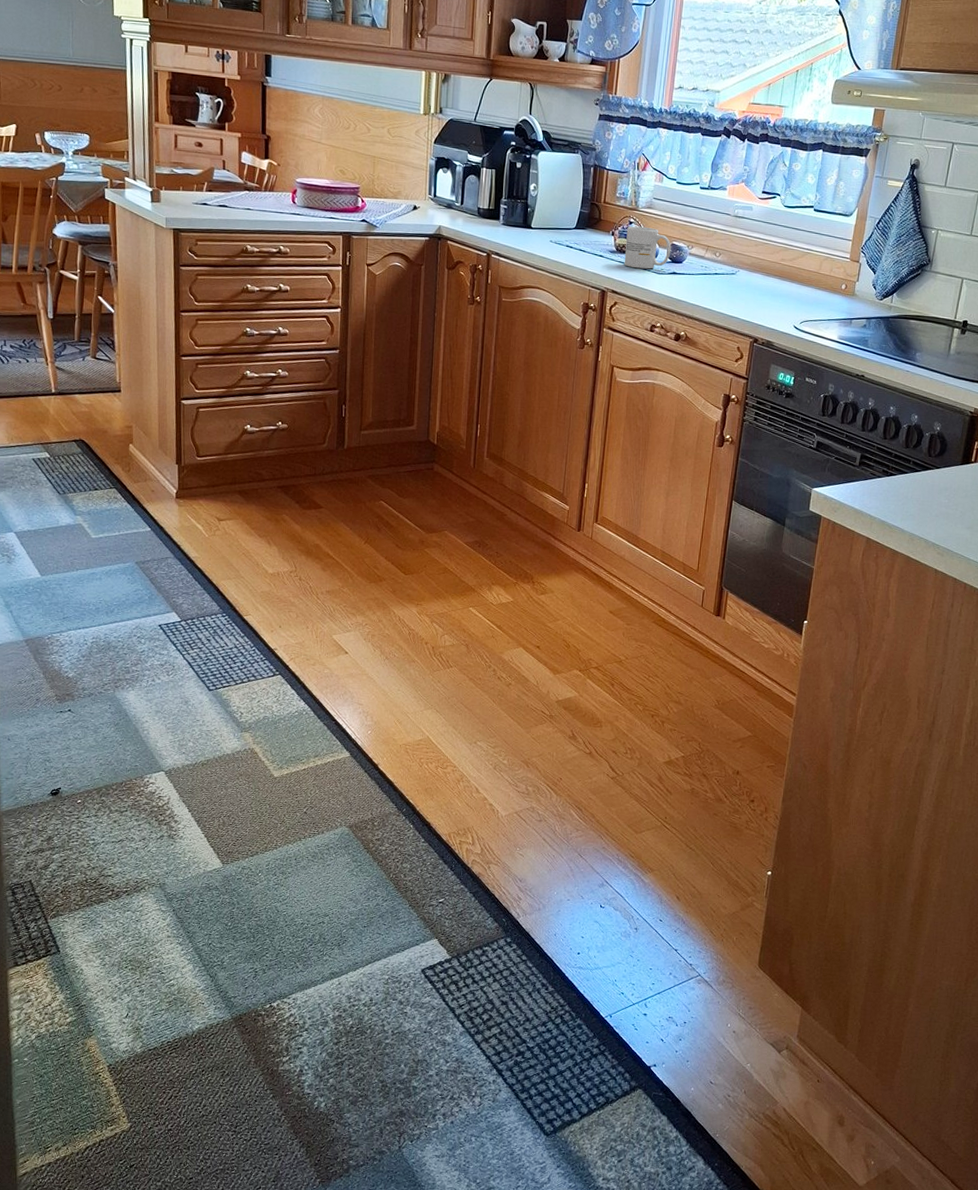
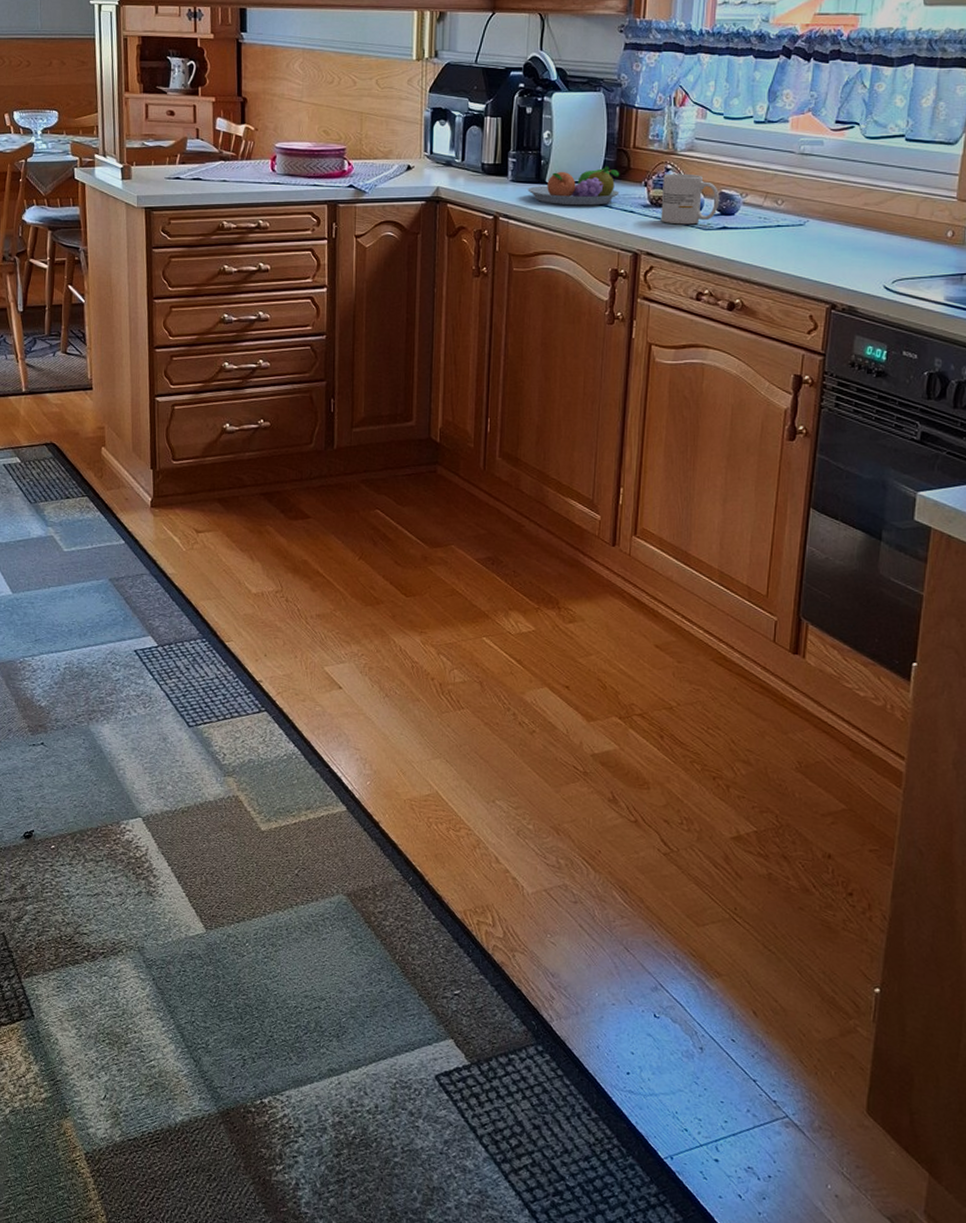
fruit bowl: none [516,216,593,249] -> present [528,166,620,206]

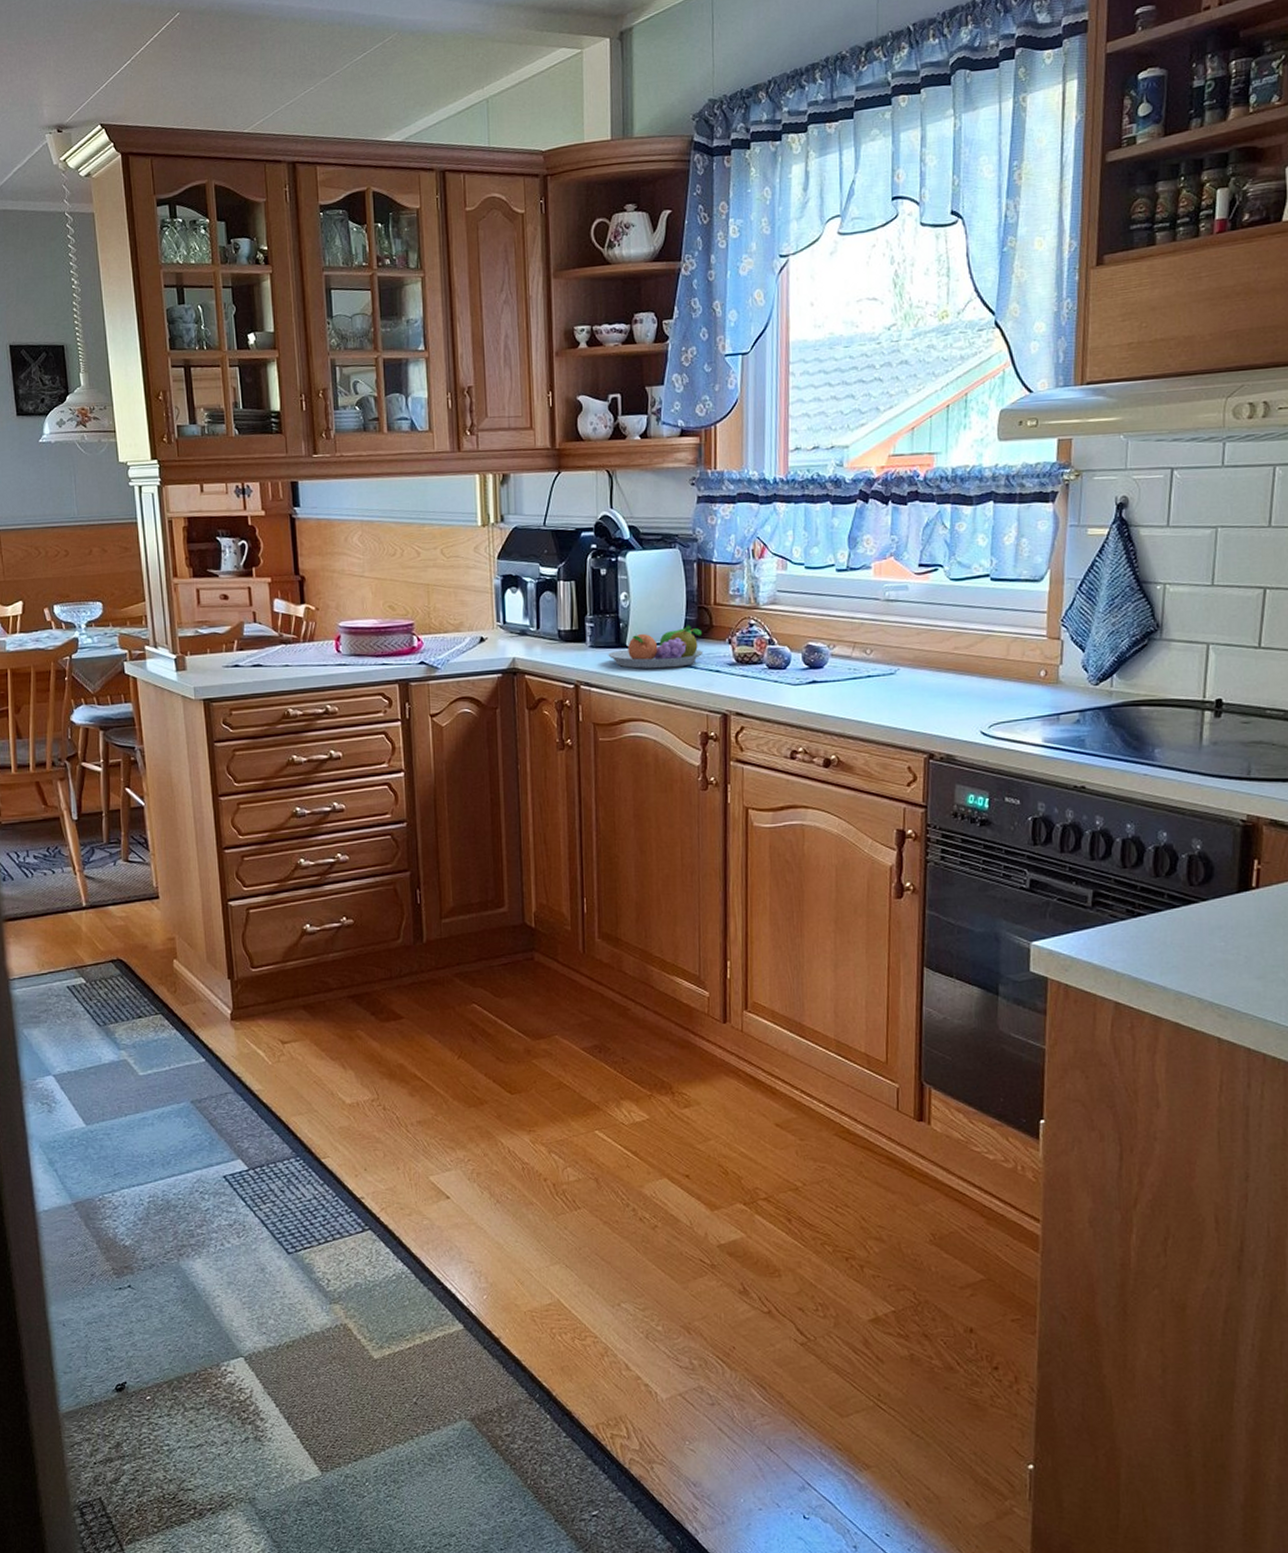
mug: present [660,173,720,225] -> none [747,627,807,682]

